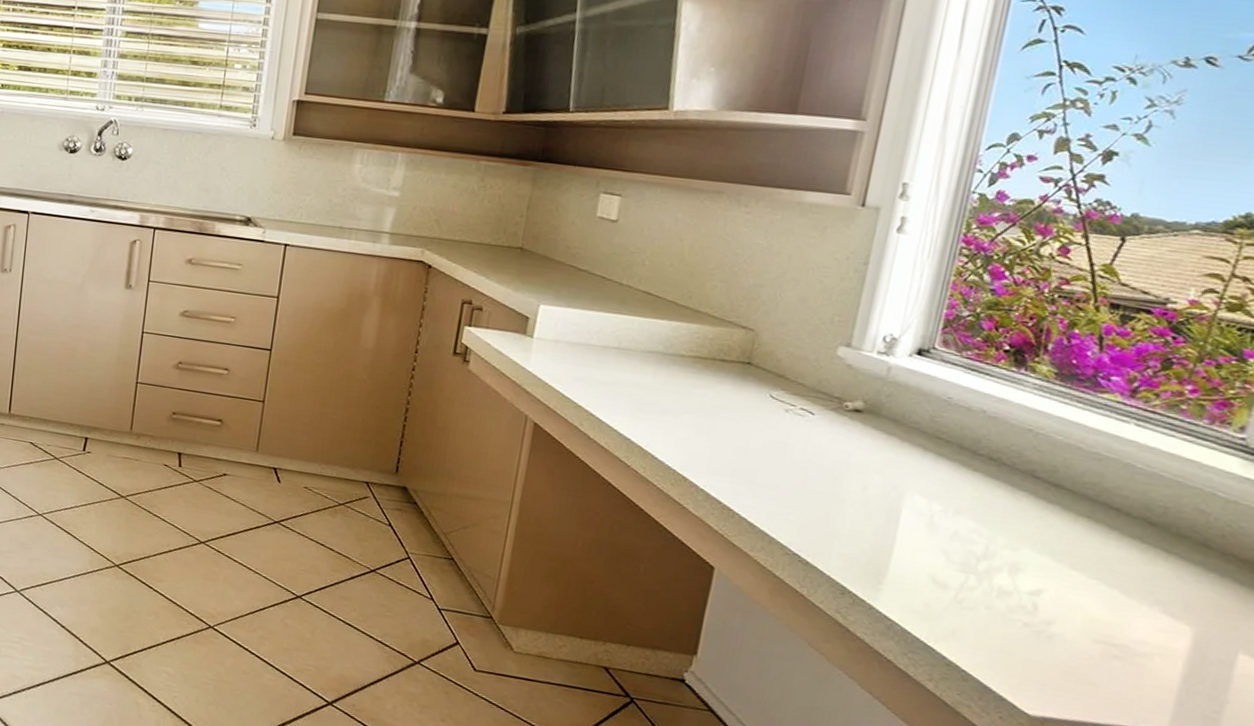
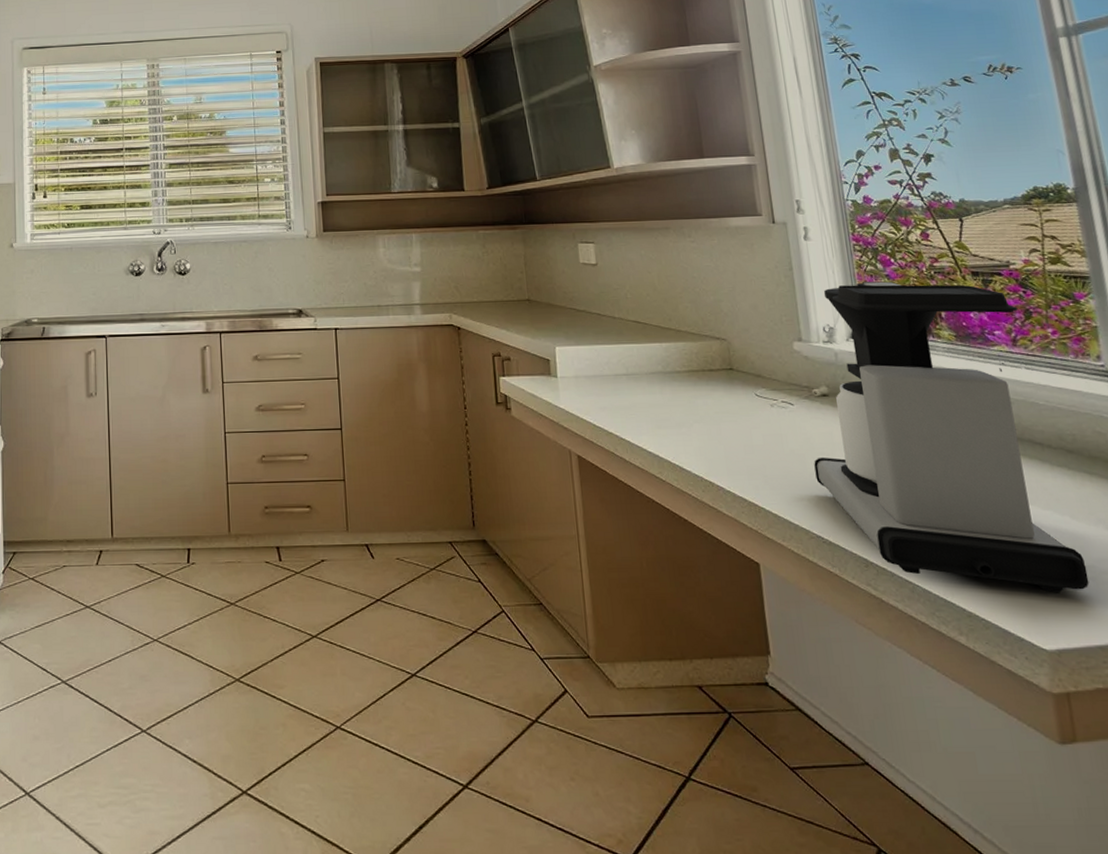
coffee maker: none [813,292,1157,667] -> present [814,281,1089,593]

